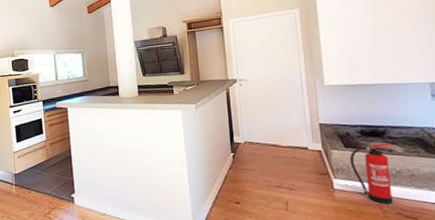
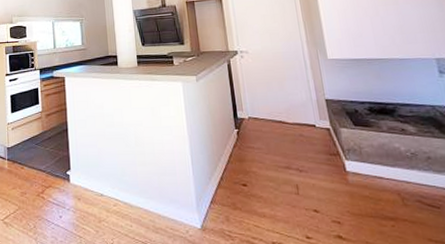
fire extinguisher: present [350,142,393,205] -> none [360,121,412,190]

